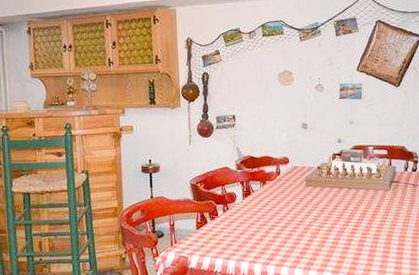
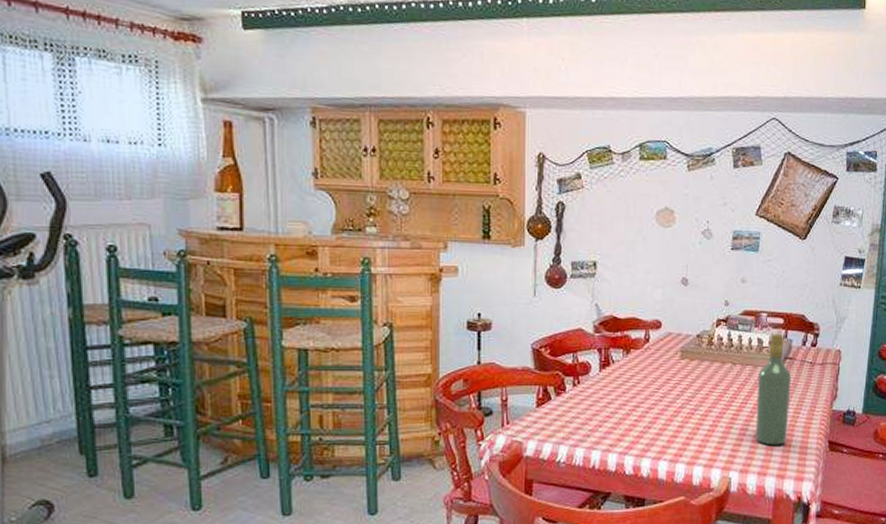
wine bottle: none [369,162,399,254] -> present [755,333,792,446]

